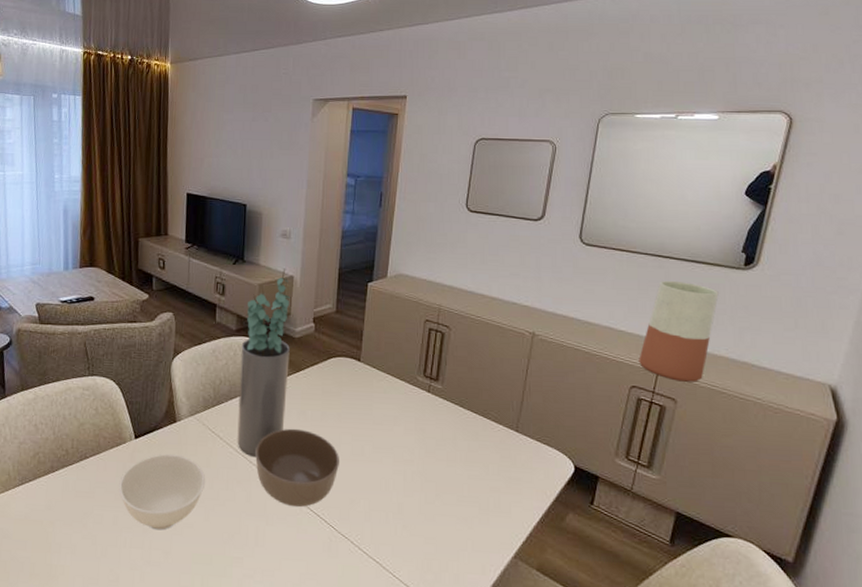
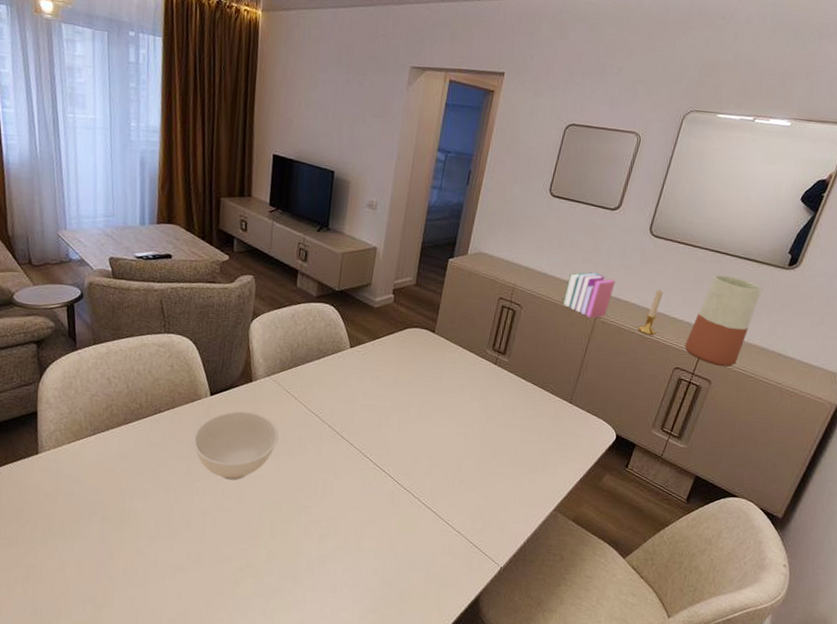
vase: present [237,268,290,458] -> none [311,238,372,418]
bowl: present [255,428,339,507] -> none [328,392,408,463]
books: none [494,287,549,337] -> present [562,272,615,319]
candle holder: none [581,301,605,352] -> present [637,289,663,336]

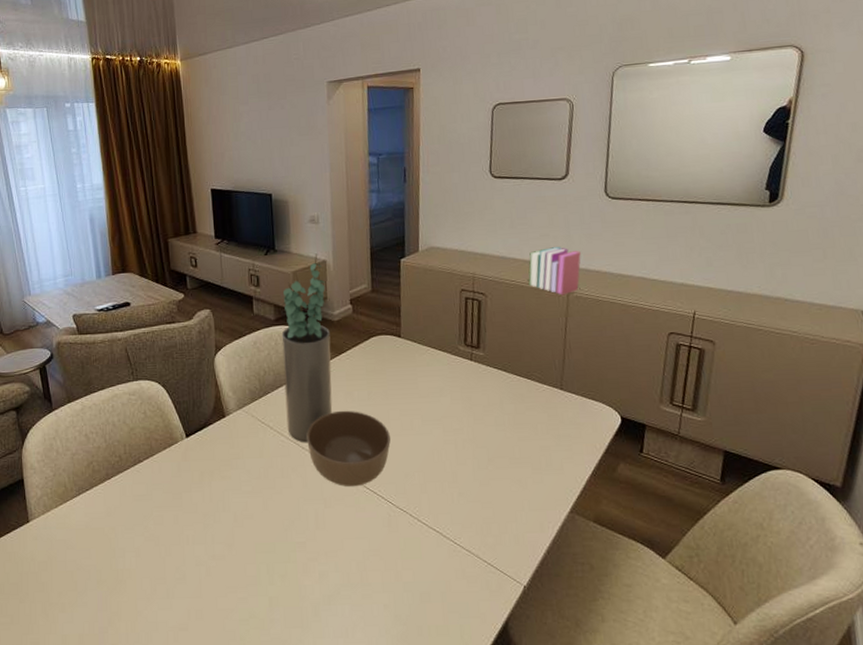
bowl: present [192,411,279,481] -> none [175,448,261,524]
vase: none [311,238,372,418] -> present [281,253,333,443]
bowl: none [328,392,408,463] -> present [306,410,391,486]
candle holder: present [637,289,663,336] -> none [616,252,638,303]
vase: present [685,274,763,368] -> none [674,224,747,324]

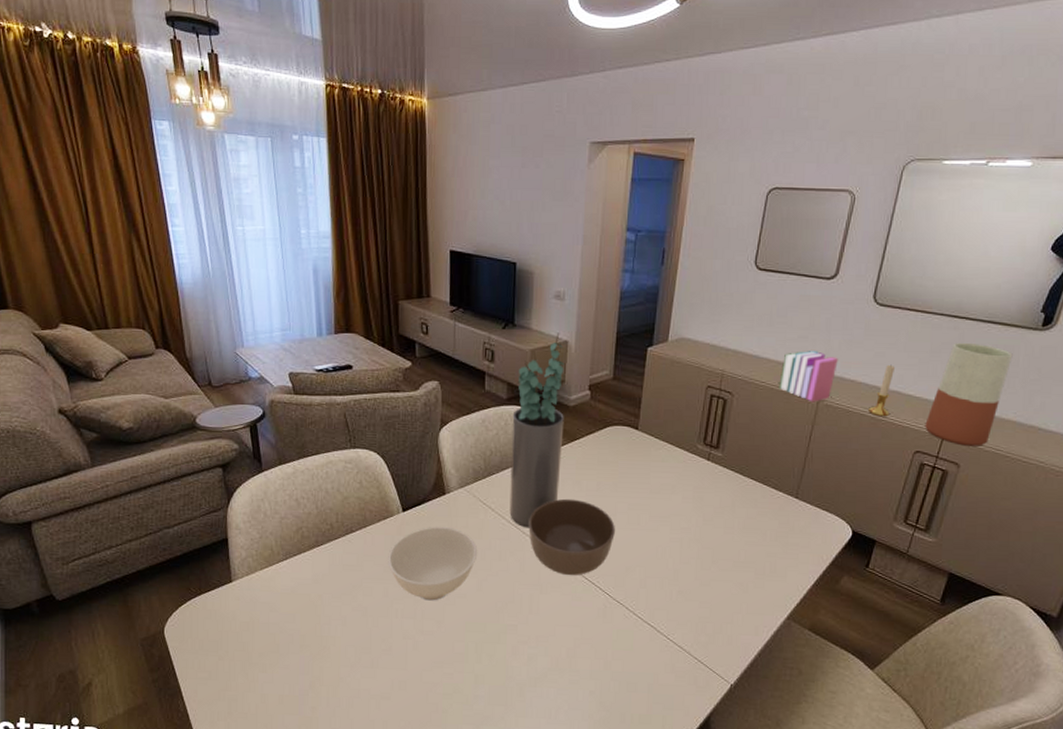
bowl: none [175,448,261,524] -> present [388,526,478,601]
candle holder: none [616,252,638,303] -> present [867,364,894,417]
vase: none [674,224,747,324] -> present [925,342,1013,448]

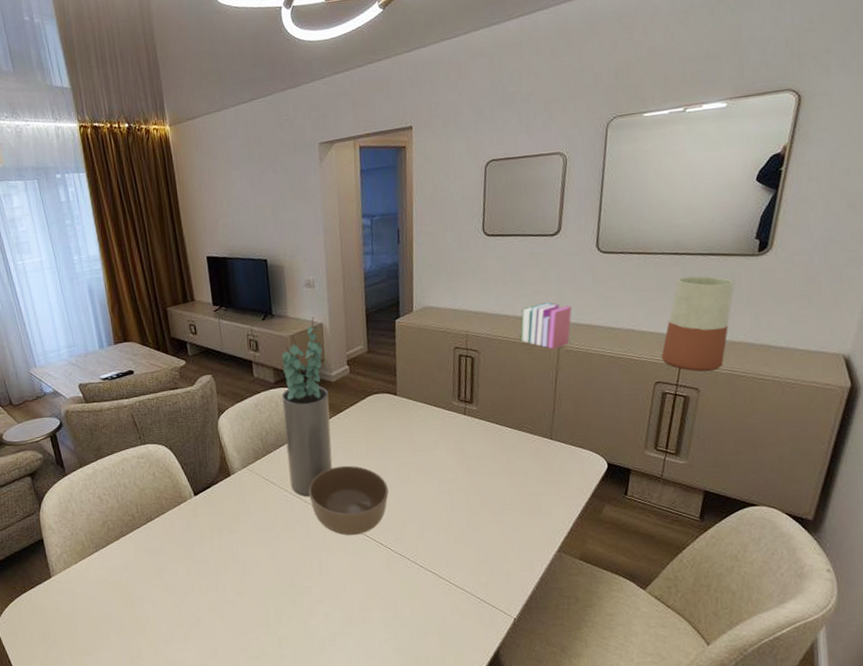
bowl: present [388,526,478,601] -> none [186,504,267,574]
candle holder: present [867,364,894,417] -> none [605,305,627,355]

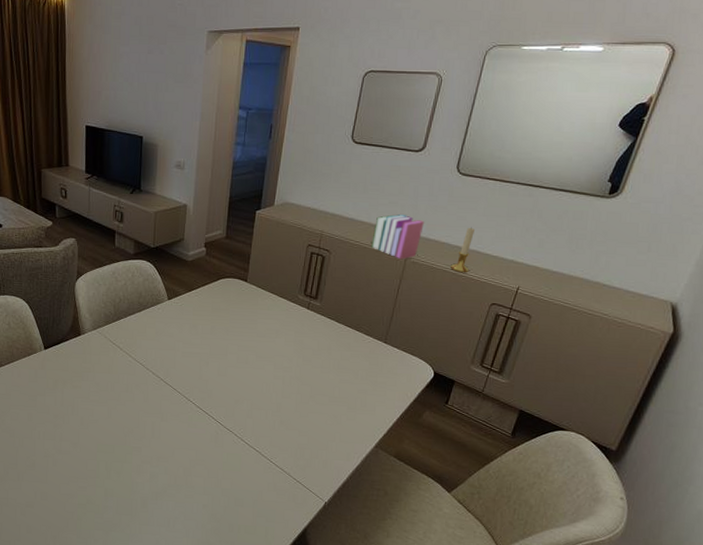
vase: present [281,317,333,497] -> none [135,197,184,365]
bowl: present [308,465,389,535] -> none [152,340,226,406]
candle holder: none [605,305,627,355] -> present [449,227,474,273]
vase: present [661,275,735,372] -> none [501,208,582,301]

